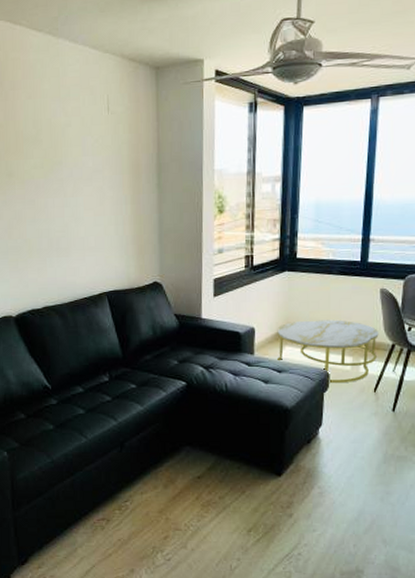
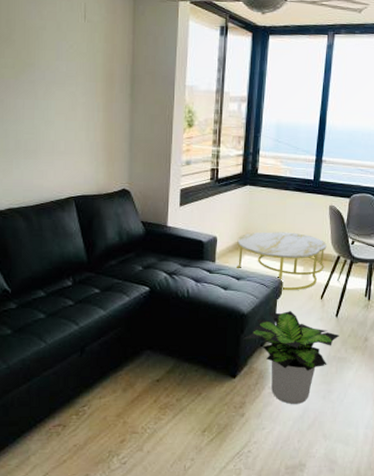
potted plant: none [288,405,398,505] -> present [243,311,340,404]

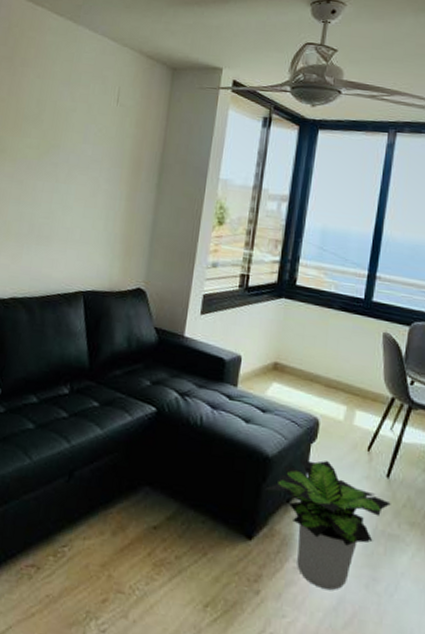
coffee table: present [235,232,327,291] -> none [261,355,378,436]

